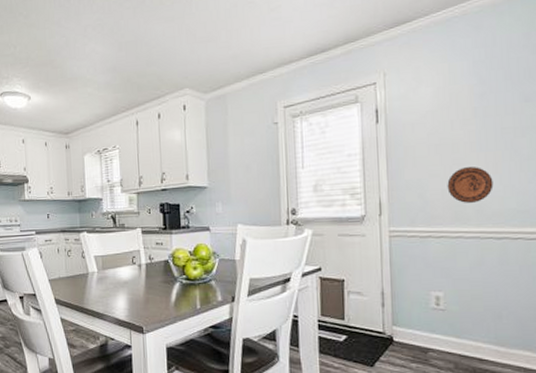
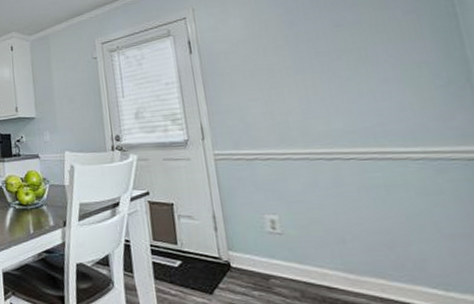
decorative plate: present [447,167,494,203] -> none [267,89,316,125]

